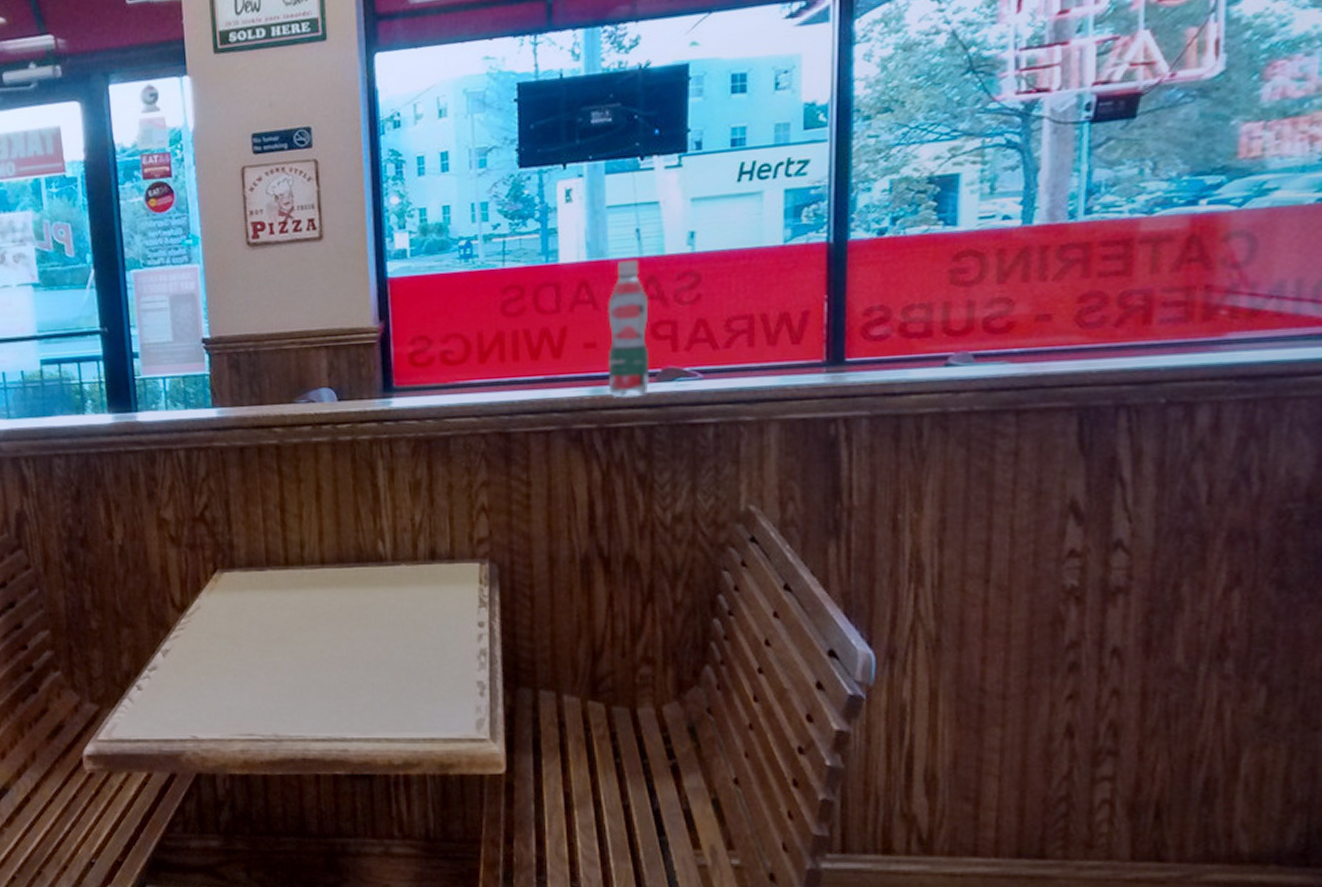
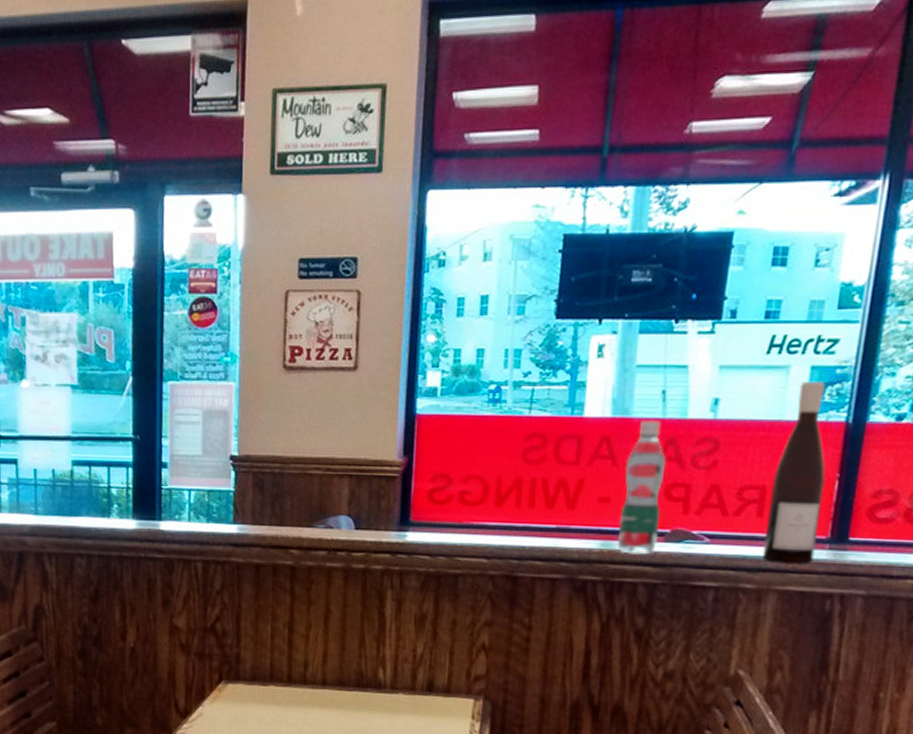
bottle: none [758,203,814,393] -> present [762,381,826,565]

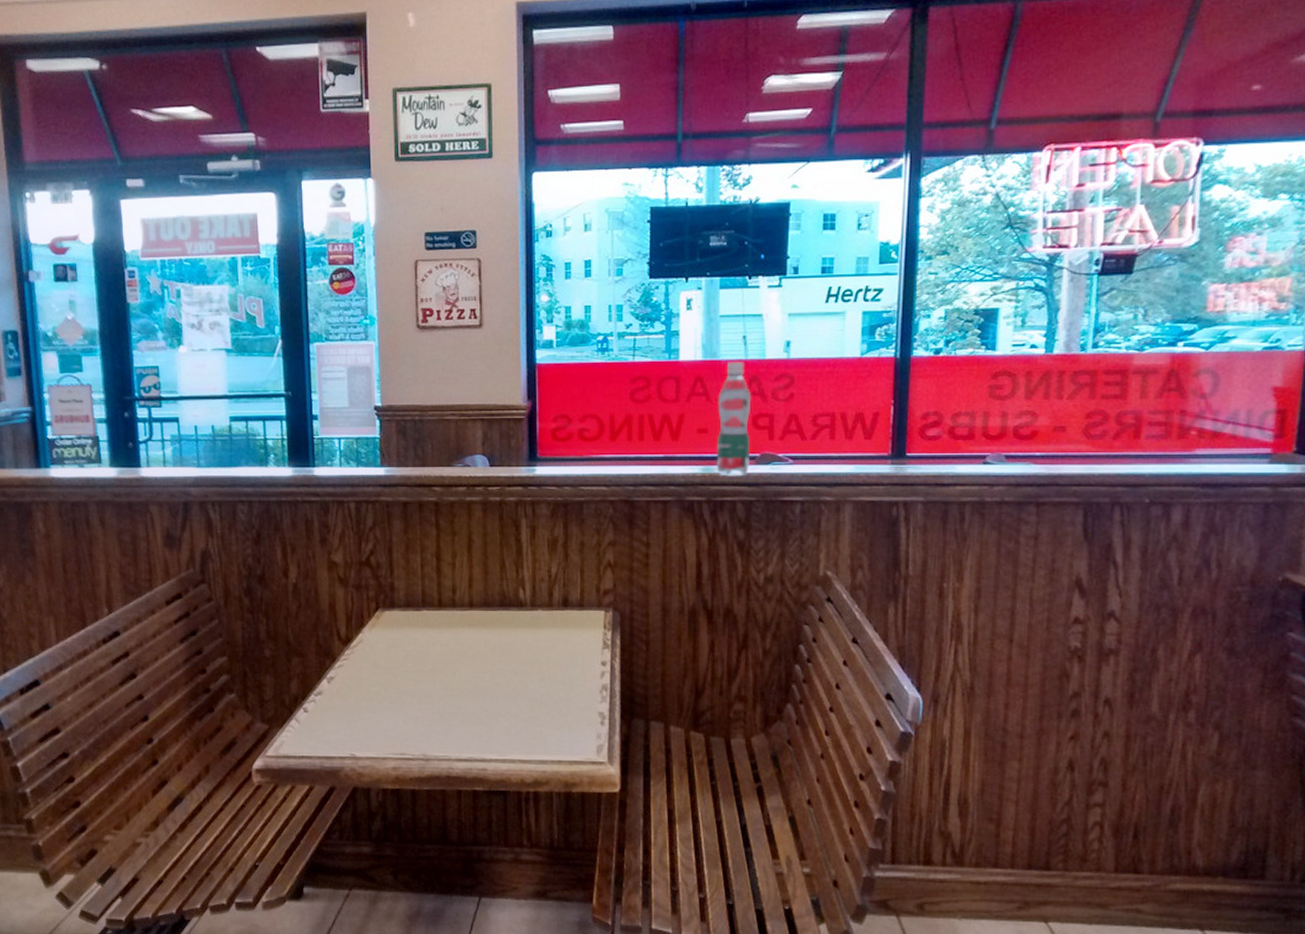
bottle: present [762,381,826,565] -> none [837,324,883,479]

